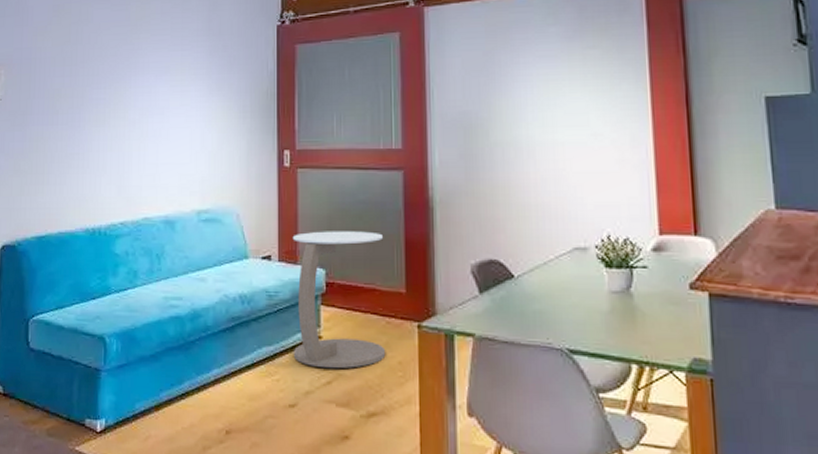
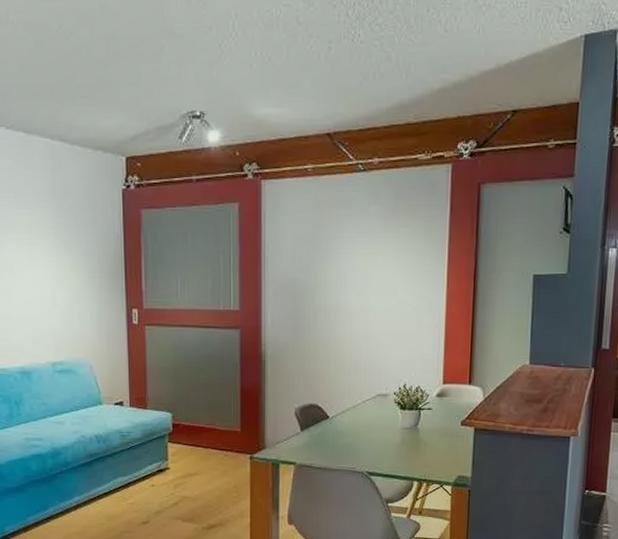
side table: present [292,231,386,369] -> none [142,381,224,493]

